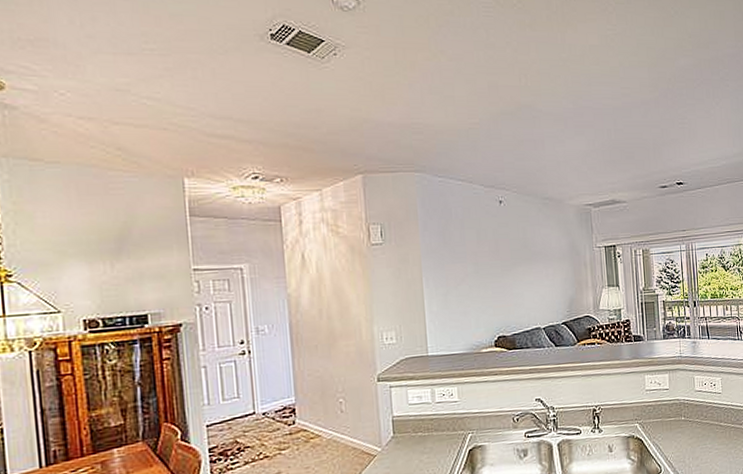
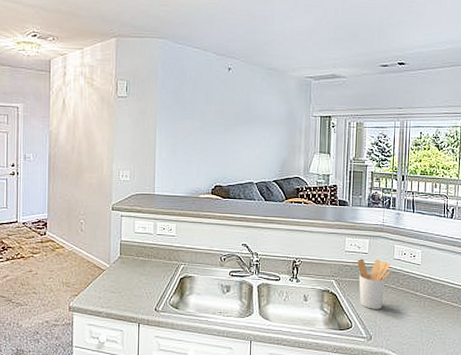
utensil holder: none [659,393,694,449] -> present [357,259,391,309]

